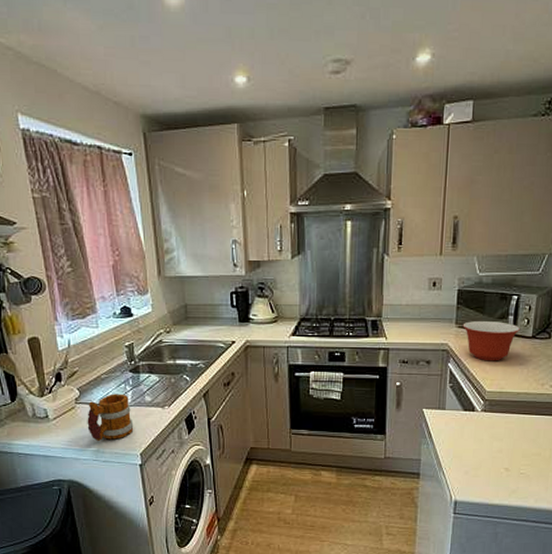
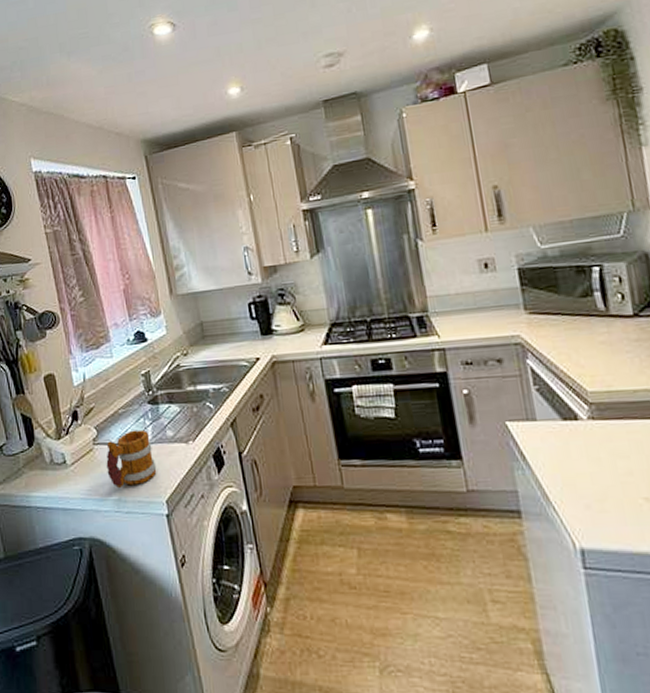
mixing bowl: present [462,320,520,361] -> none [534,300,614,353]

